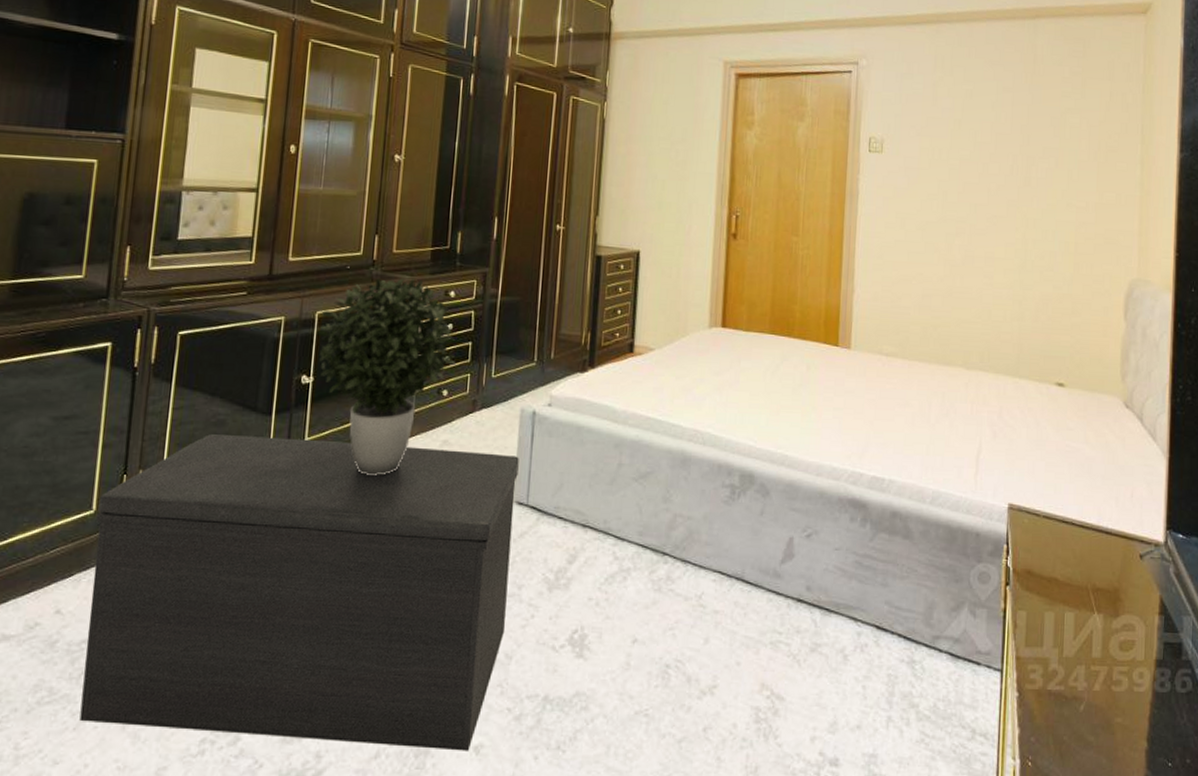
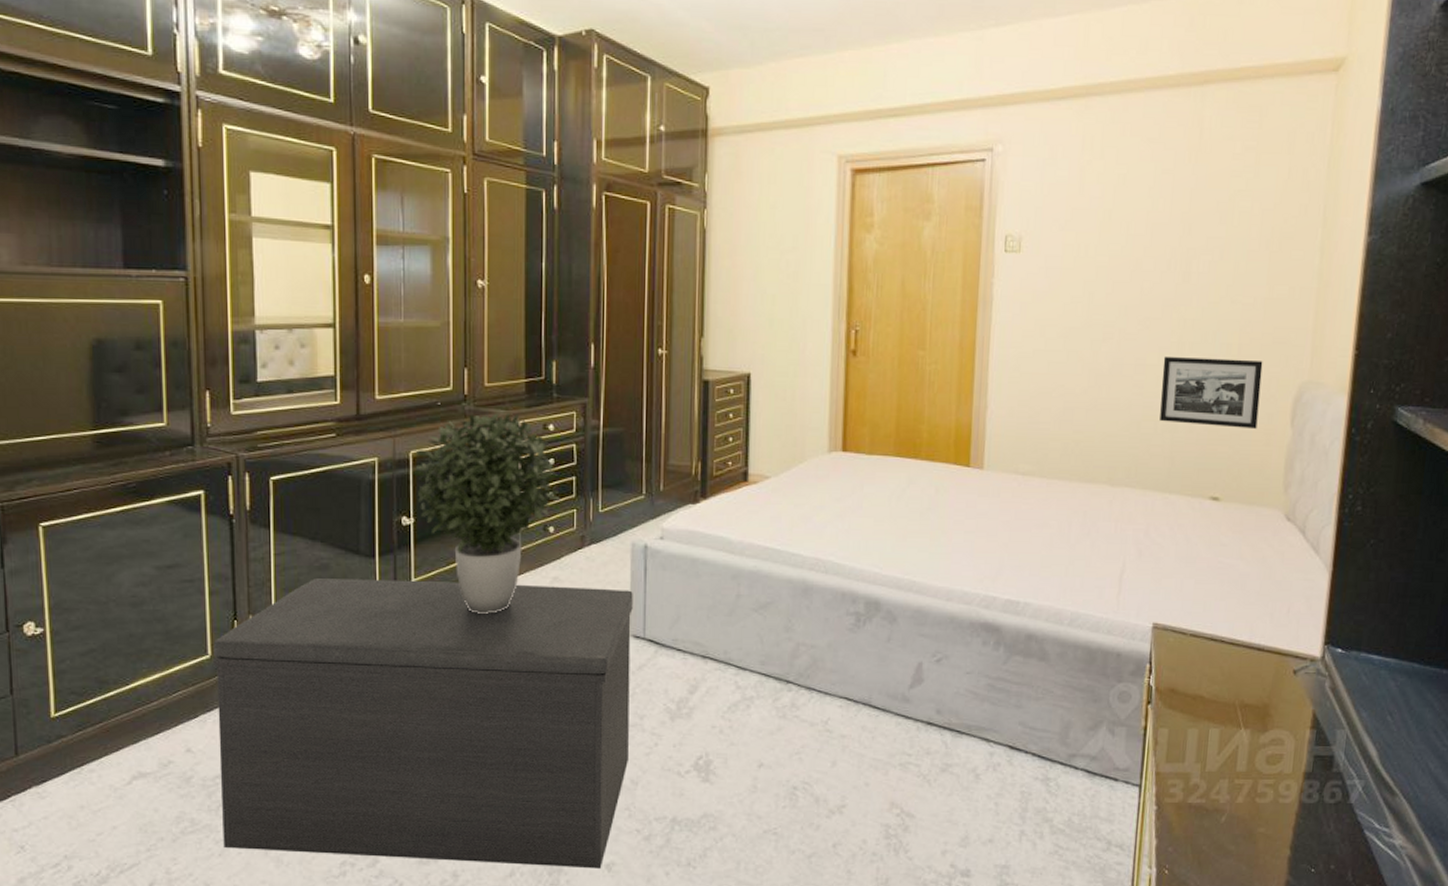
picture frame: none [1008,250,1097,321] -> present [1160,356,1263,430]

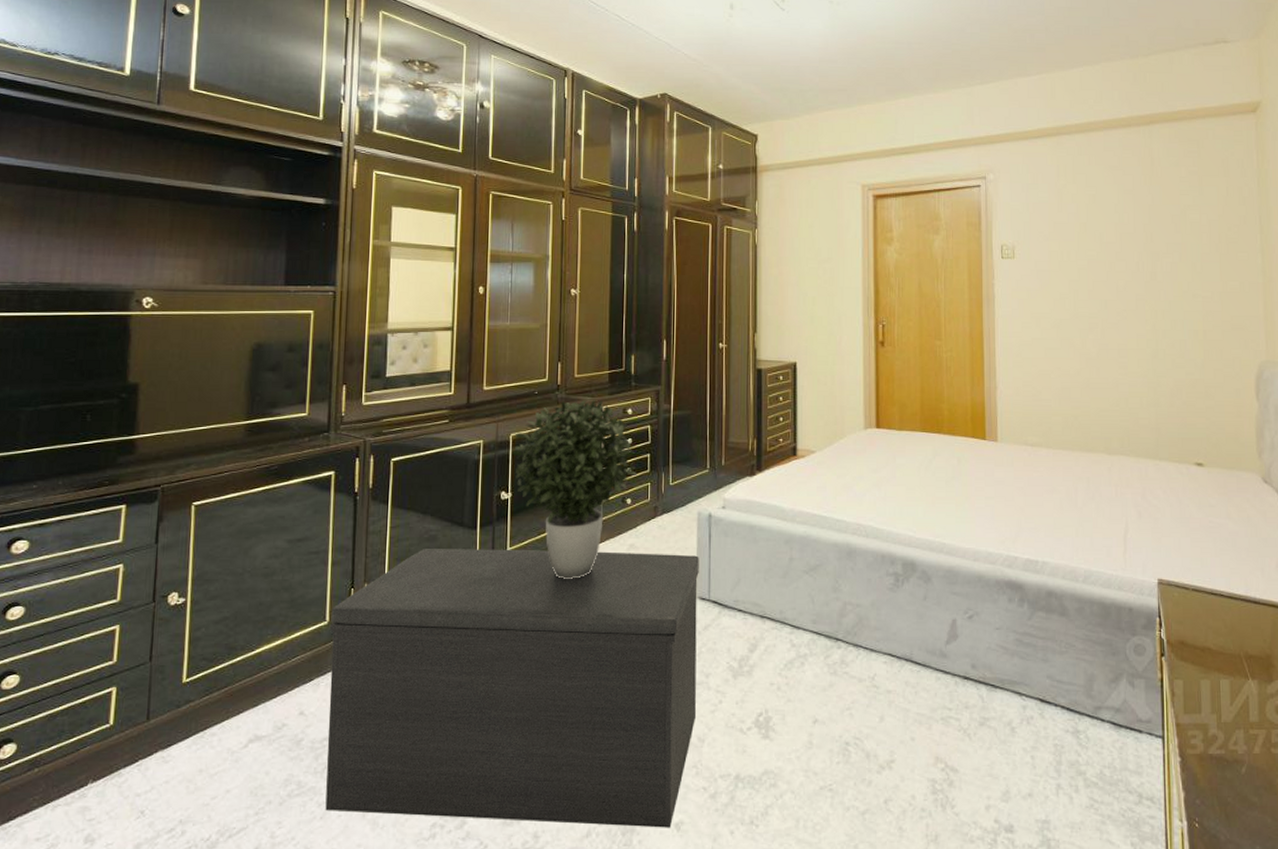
picture frame: present [1160,356,1263,430] -> none [1141,341,1228,403]

